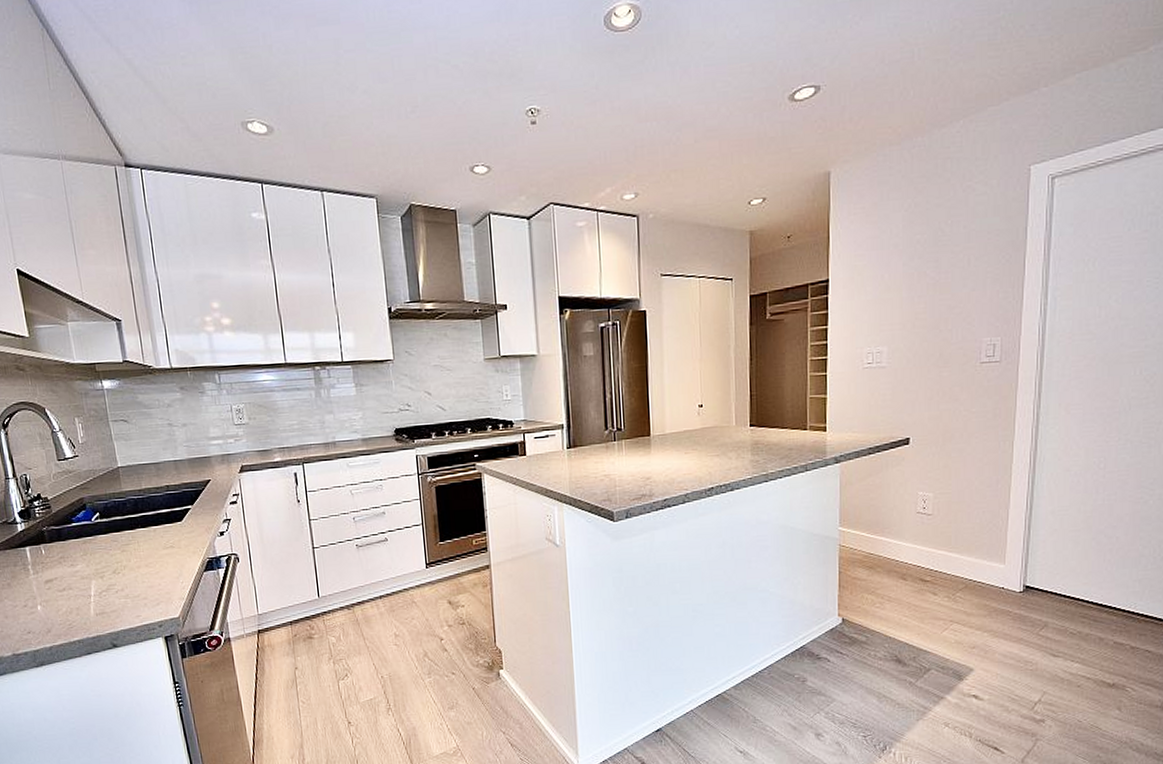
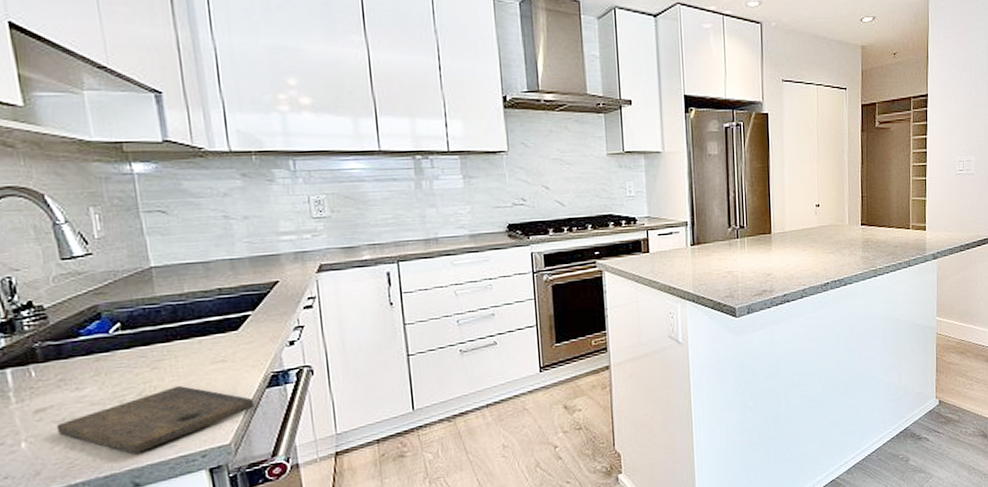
cutting board: none [59,566,196,620] -> present [56,385,255,454]

